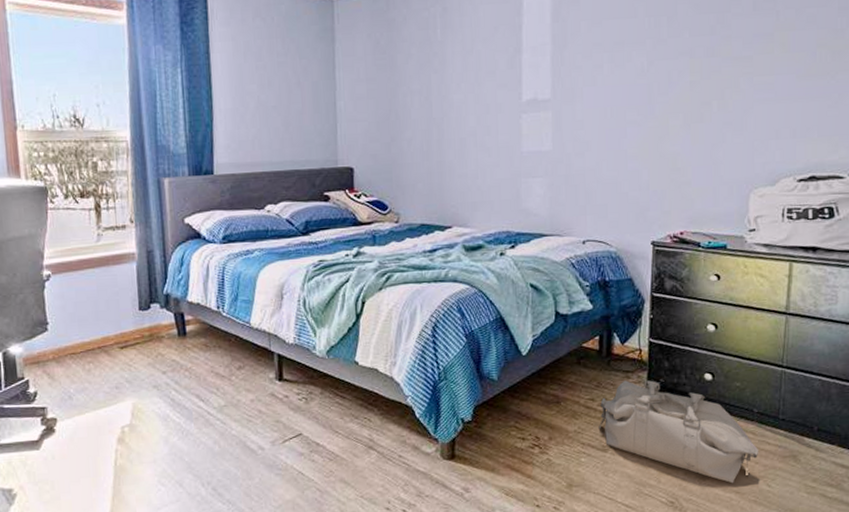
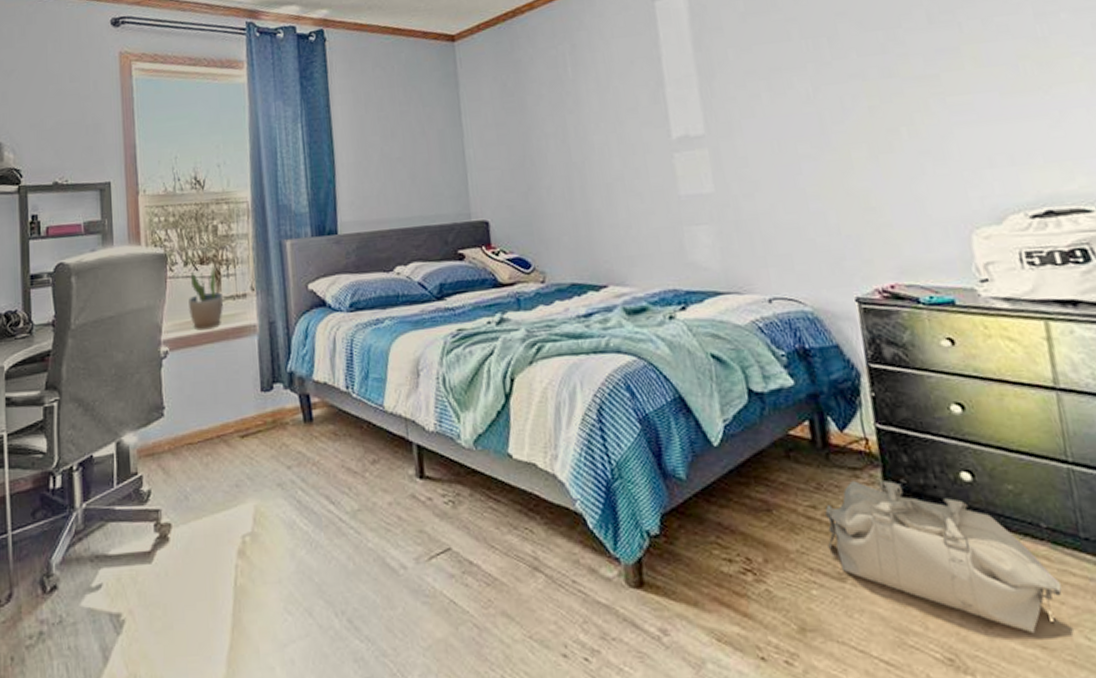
potted plant: none [69,200,103,257] -> present [188,266,223,331]

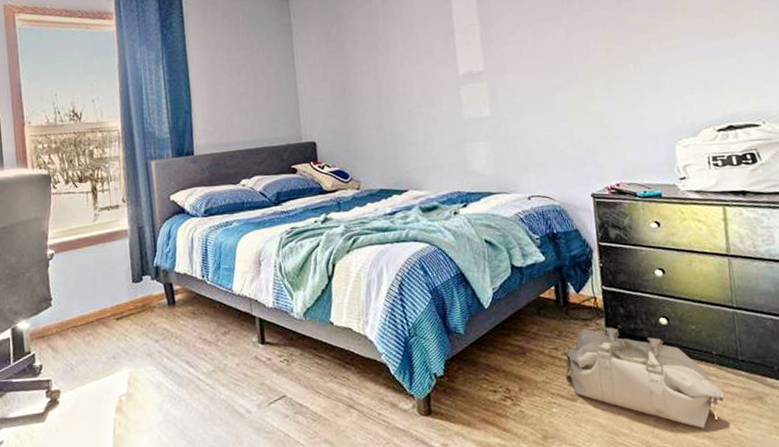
potted plant: present [188,266,223,331] -> none [70,183,100,236]

